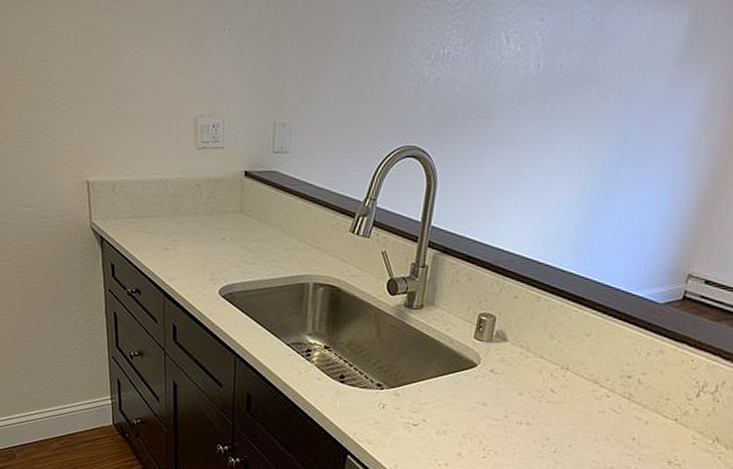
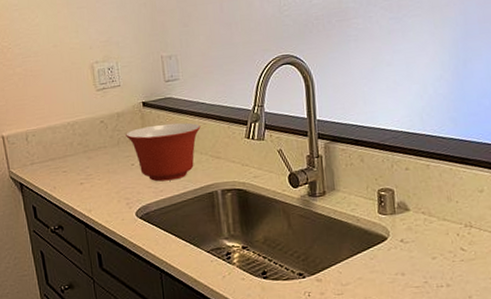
mixing bowl: none [221,199,304,264] -> present [126,122,201,182]

